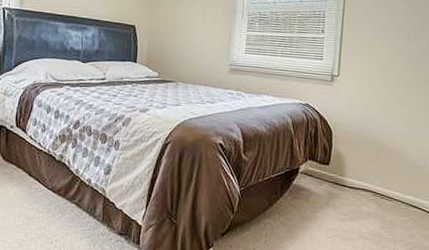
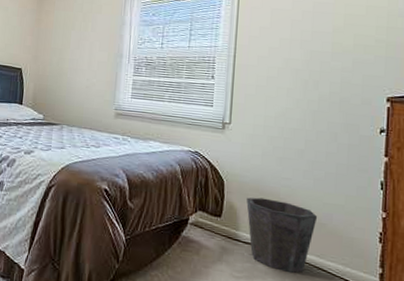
waste bin: none [352,145,414,212] -> present [246,197,317,273]

